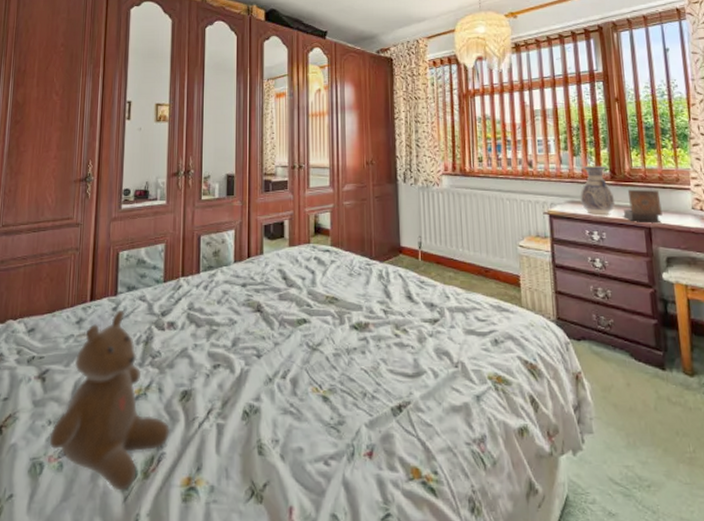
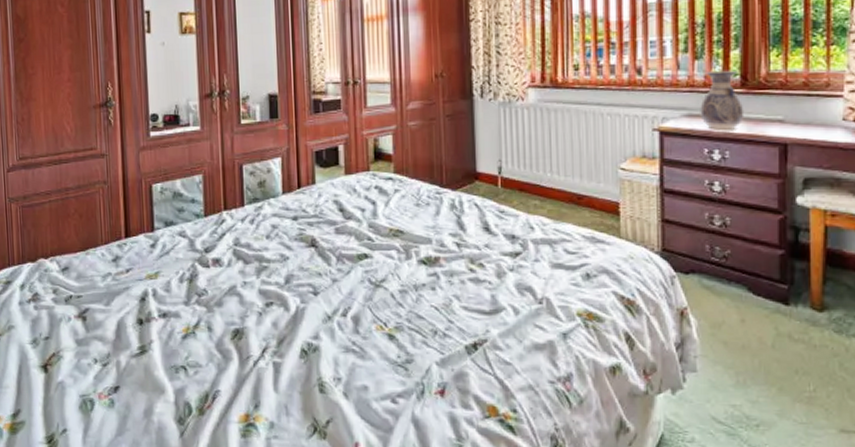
stuffed bear: present [49,309,171,491] -> none [97,246,224,427]
jewelry box: present [622,189,662,224] -> none [751,98,803,139]

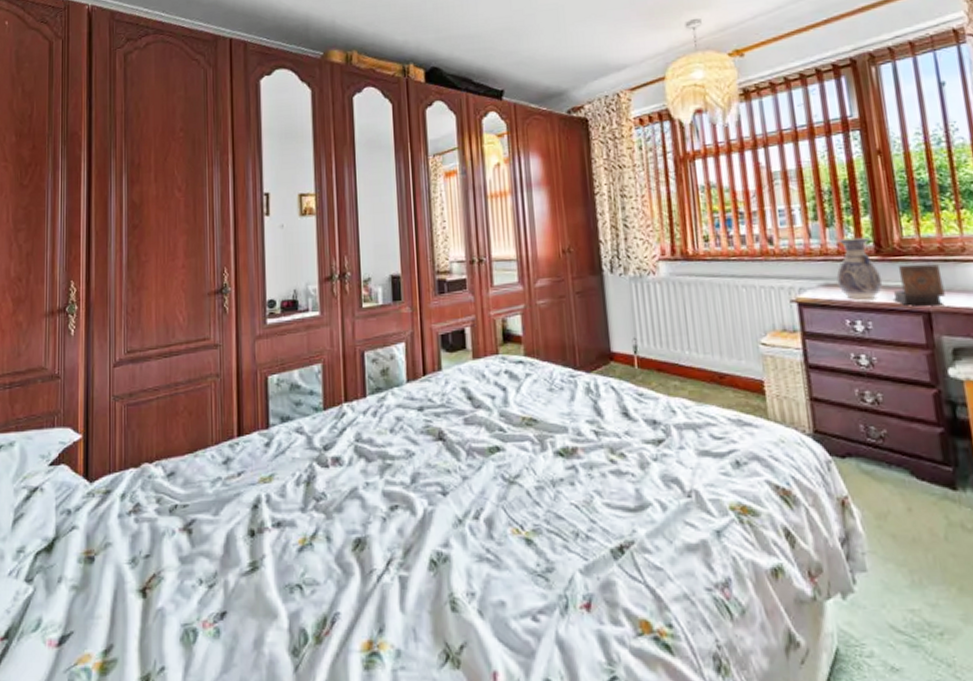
jewelry box: none [751,98,803,139] -> present [892,264,945,307]

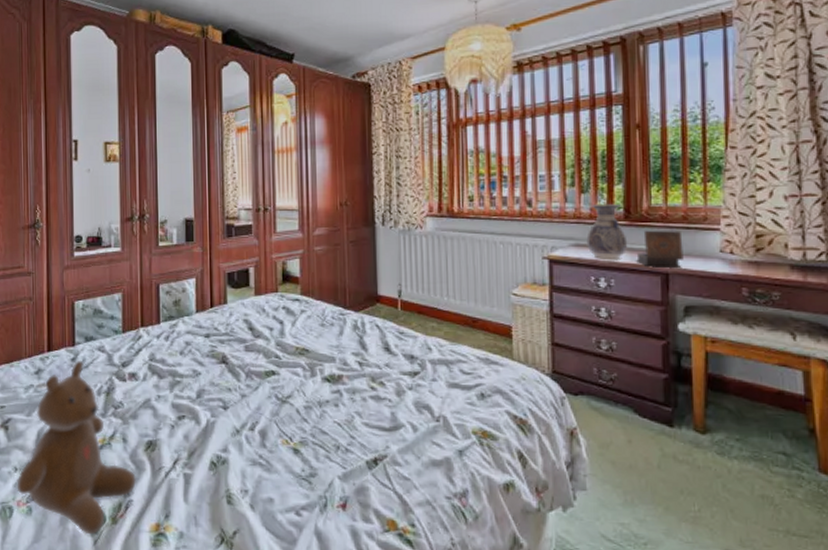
stuffed bear: none [202,444,344,659] -> present [17,360,137,535]

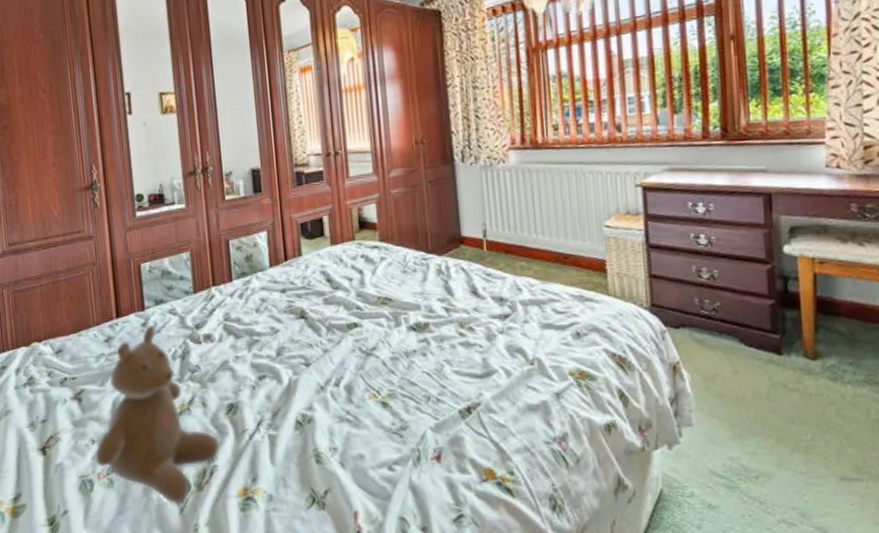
vase: present [586,203,628,261] -> none [681,123,727,184]
jewelry box: present [635,230,684,269] -> none [734,147,787,188]

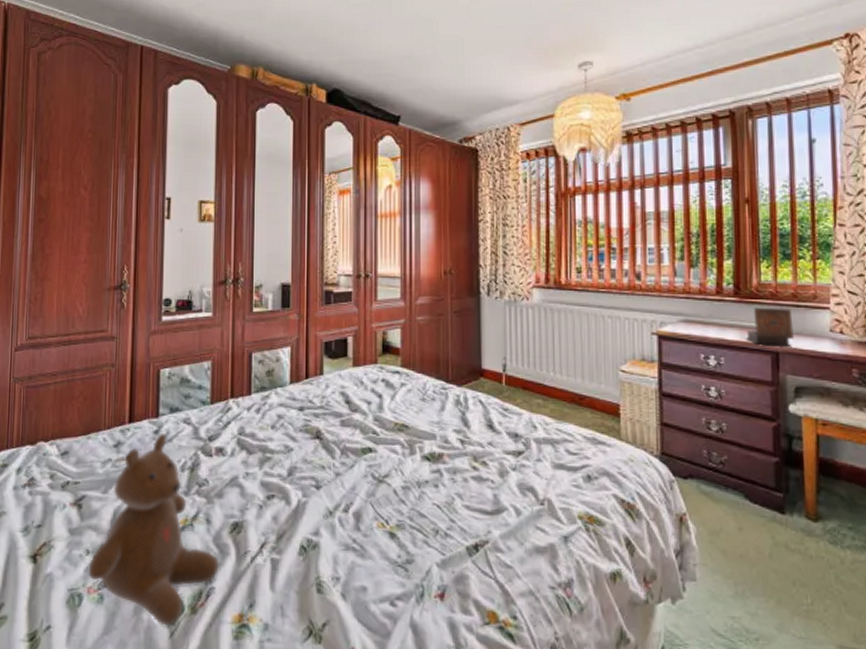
jewelry box: none [734,147,787,188] -> present [745,307,794,348]

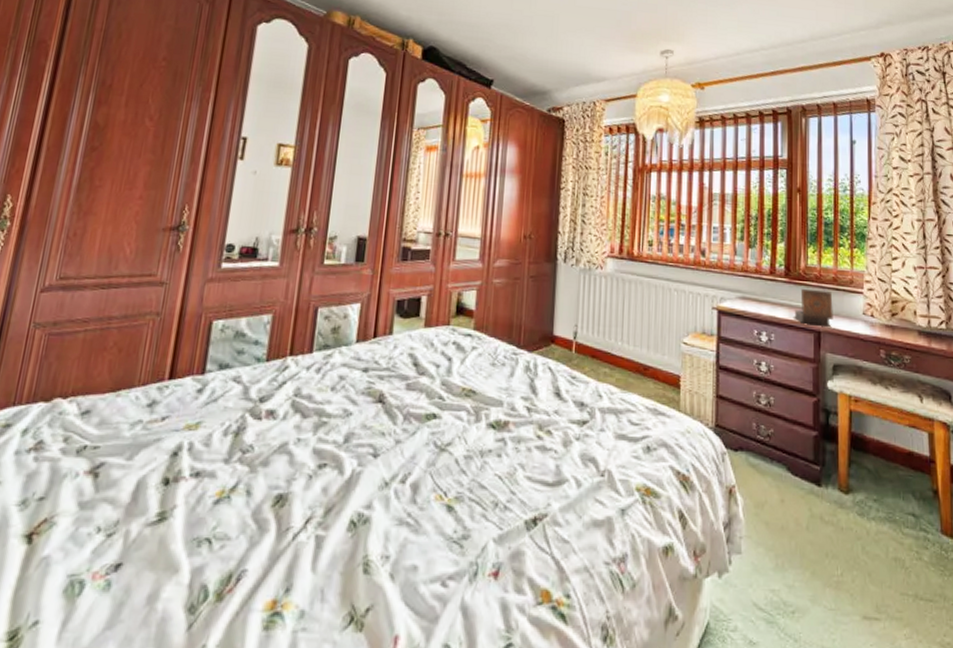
stuffed bear: present [88,432,220,626] -> none [95,391,257,617]

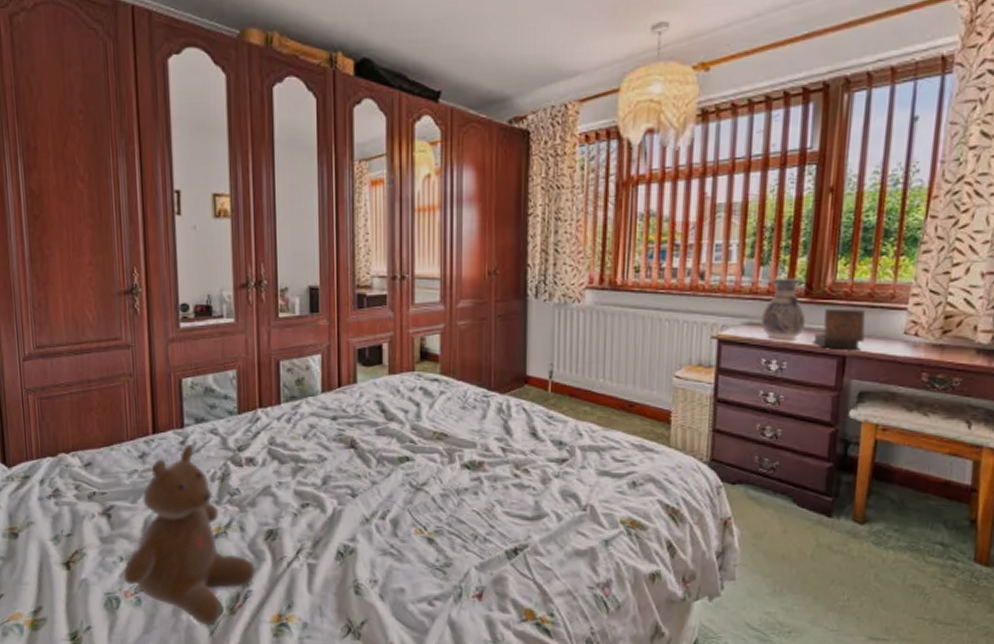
stuffed bear: none [95,391,257,617] -> present [123,443,256,626]
vase: none [752,259,787,316] -> present [760,277,806,341]

